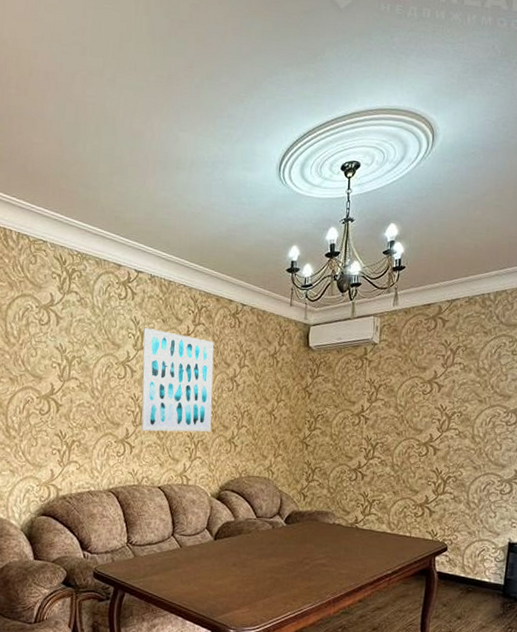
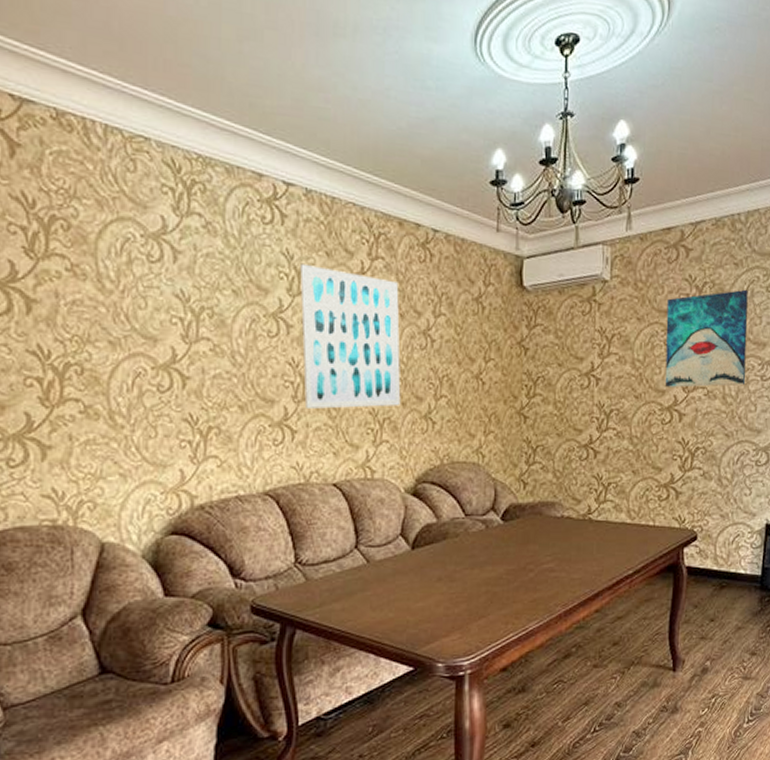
wall art: none [422,352,496,429] -> present [664,289,748,388]

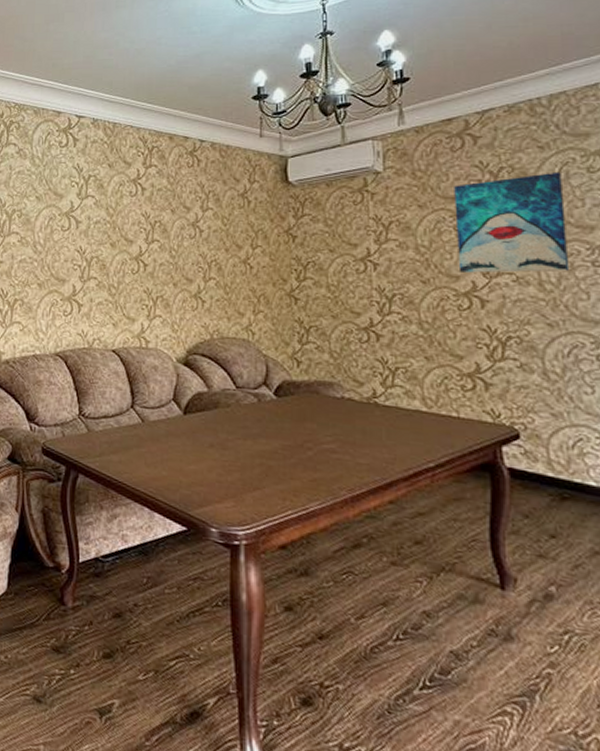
wall art: present [300,263,401,409] -> none [87,174,172,287]

